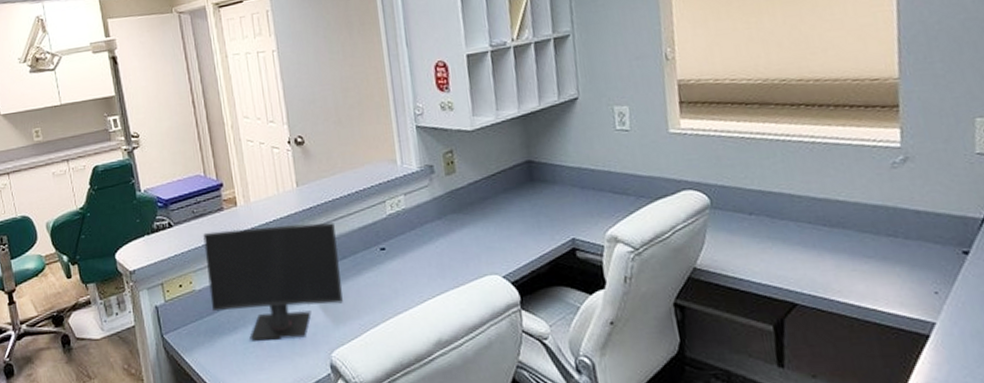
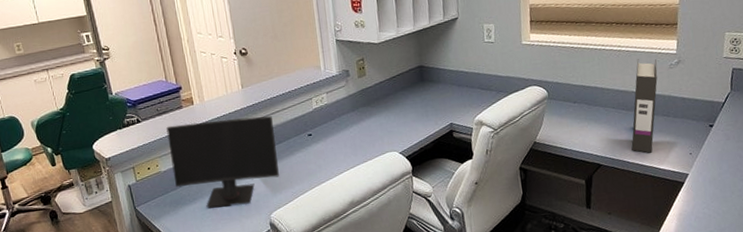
binder: none [840,154,875,290] -> present [631,59,658,153]

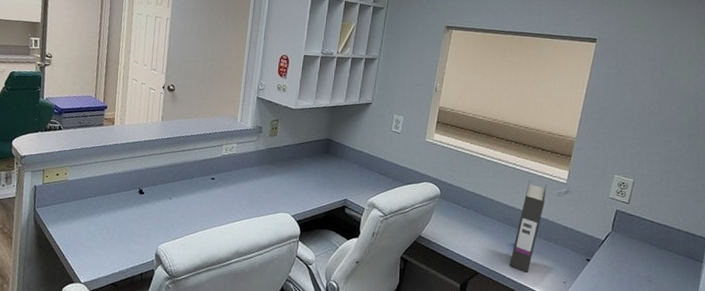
computer monitor: present [166,116,279,209] -> none [77,139,182,231]

